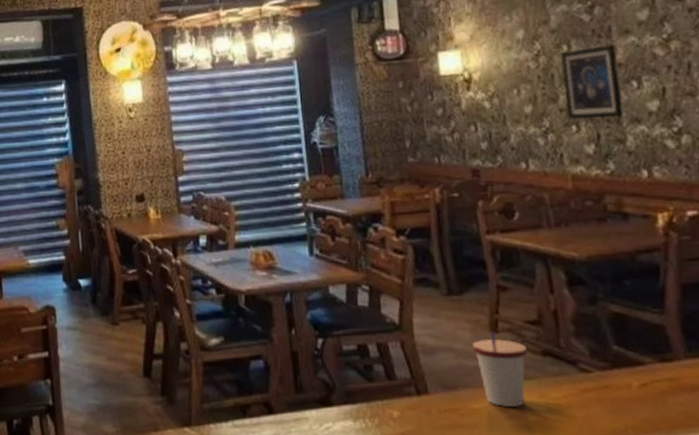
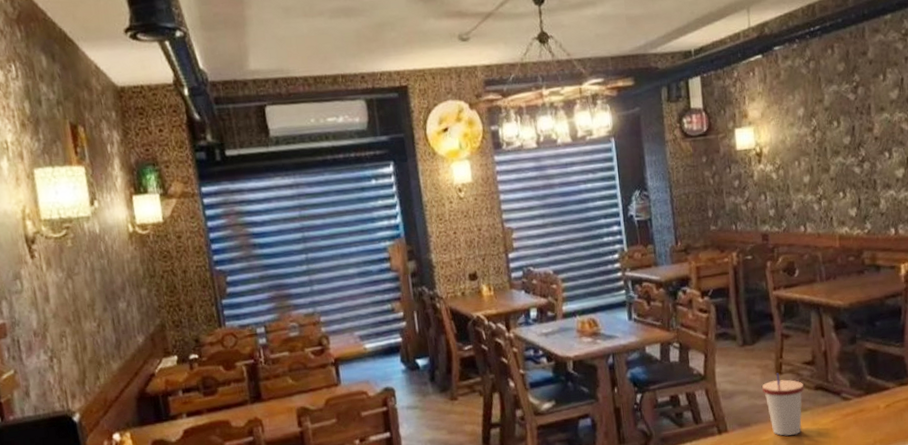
wall art: present [560,45,624,120] -> none [831,121,878,187]

